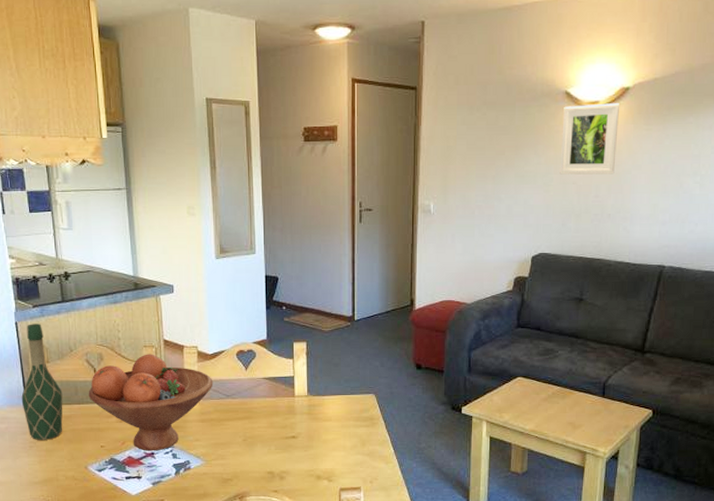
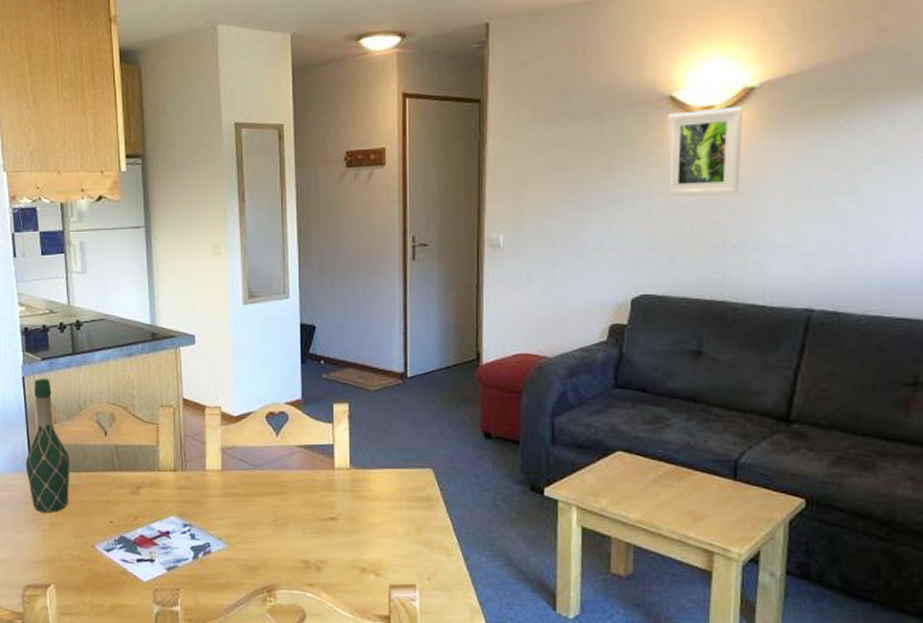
fruit bowl: present [88,354,213,451] -> none [98,415,239,530]

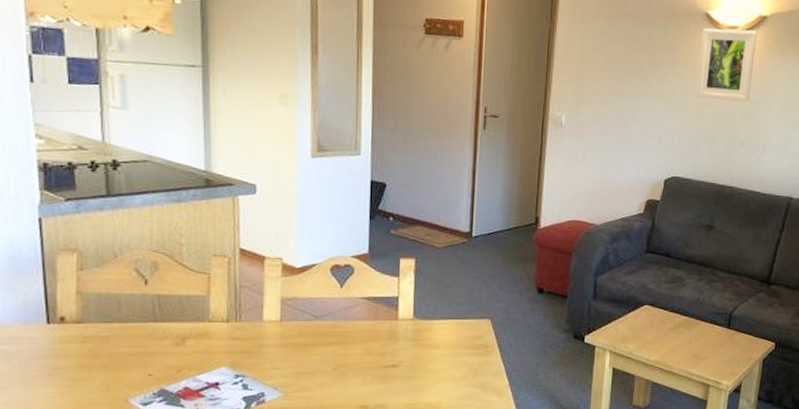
wine bottle: present [25,379,70,512] -> none [40,221,100,366]

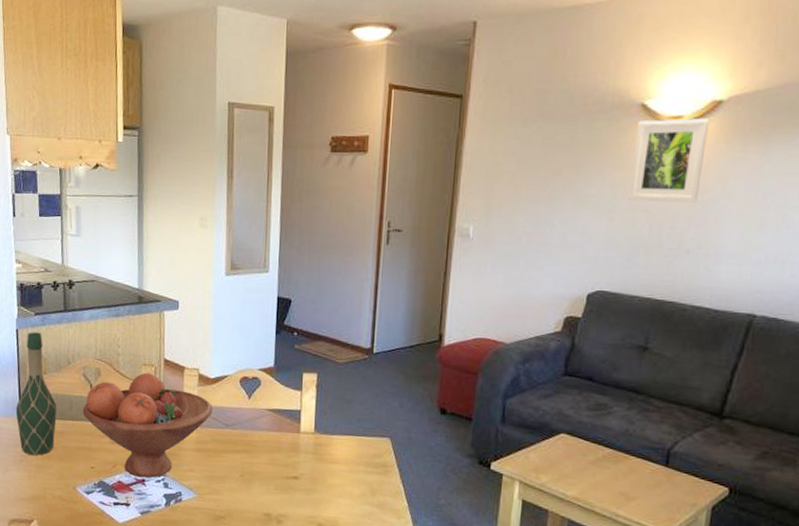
wine bottle: none [40,221,100,366] -> present [15,332,57,455]
fruit bowl: none [135,264,300,381] -> present [82,373,213,478]

